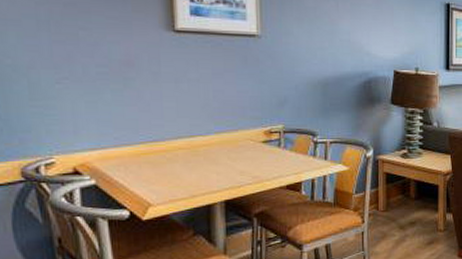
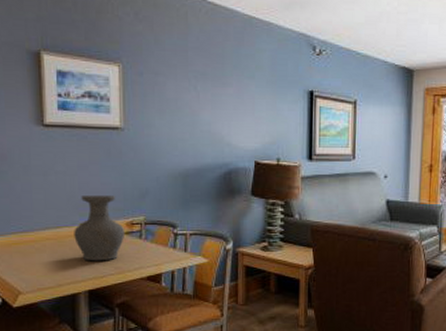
vase: none [208,103,264,171] -> present [74,194,126,261]

